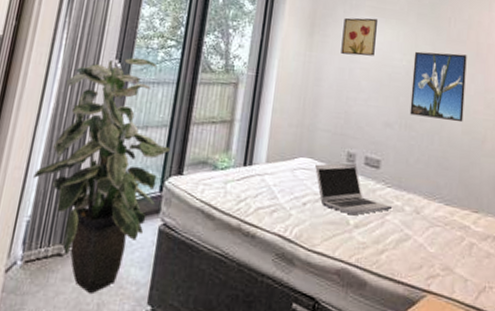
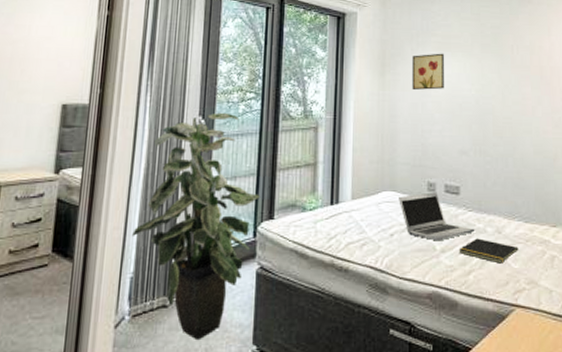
notepad: none [373,216,436,246] -> present [459,238,519,264]
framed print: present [409,51,467,123] -> none [482,79,534,143]

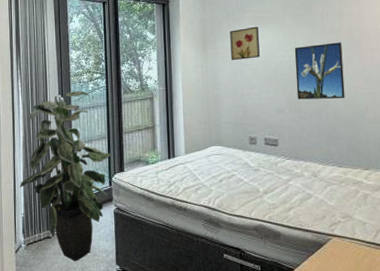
laptop: present [399,192,475,241] -> none [225,145,294,185]
notepad: present [459,238,519,264] -> none [279,181,334,202]
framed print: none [482,79,534,143] -> present [294,42,345,100]

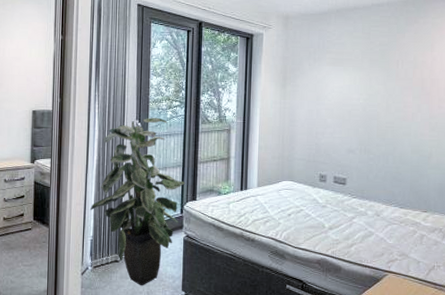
wall art: present [230,26,260,60] -> none [309,68,337,99]
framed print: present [294,42,345,100] -> none [368,89,414,144]

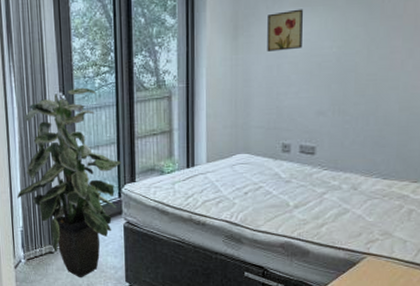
wall art: none [309,68,337,99] -> present [267,9,303,51]

